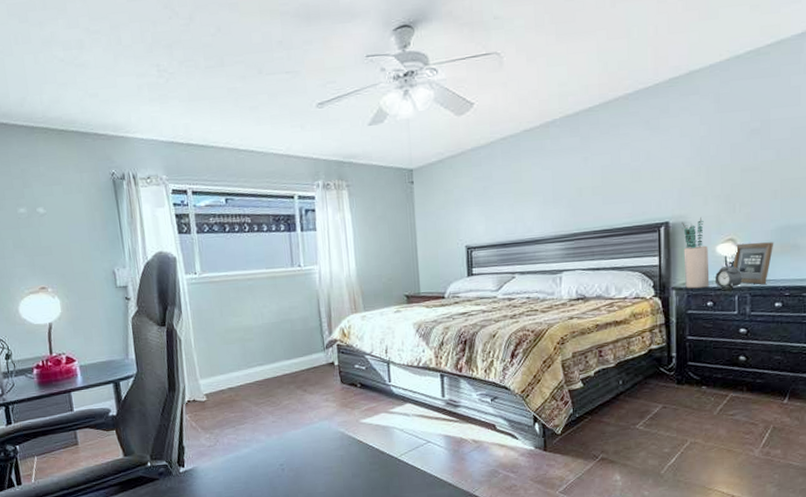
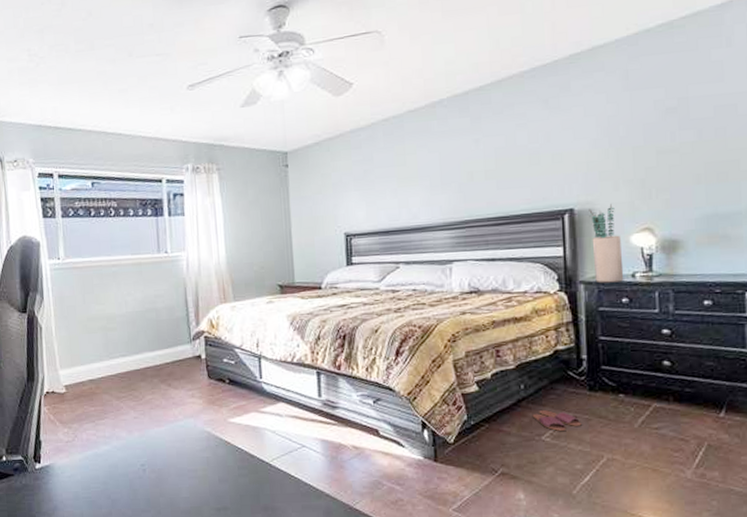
slippers: none [628,402,670,421] -> present [532,410,582,432]
alarm clock: present [714,266,743,289] -> none [630,258,663,284]
picture frame: present [733,242,774,285] -> none [651,232,700,280]

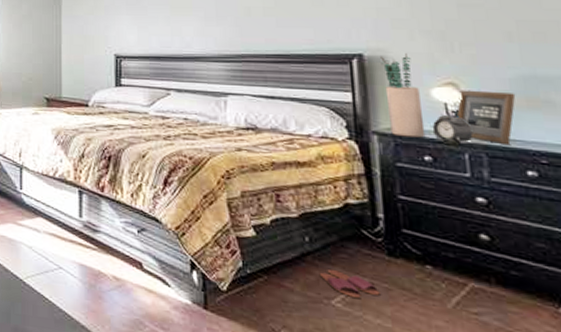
alarm clock: none [630,258,663,284] -> present [432,115,474,144]
picture frame: none [651,232,700,280] -> present [456,90,516,146]

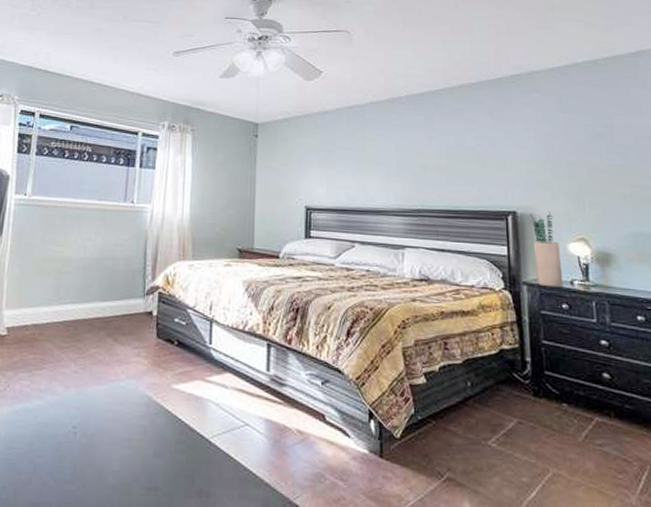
slippers: present [319,270,380,299] -> none [478,412,527,438]
alarm clock: present [432,115,474,144] -> none [568,267,599,293]
picture frame: present [456,90,516,146] -> none [587,245,630,294]

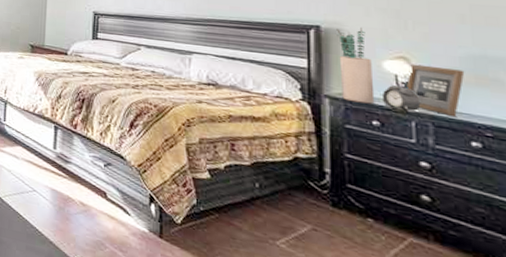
alarm clock: none [568,267,599,293] -> present [381,85,421,113]
picture frame: none [587,245,630,294] -> present [406,64,465,118]

